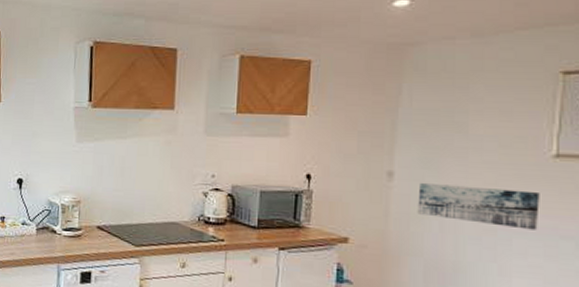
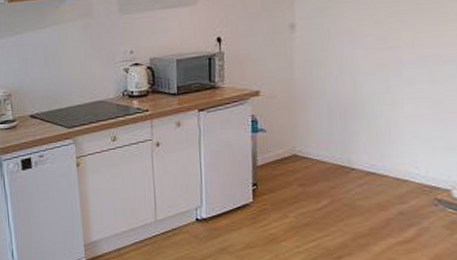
wall art: present [417,183,540,230] -> none [318,24,425,61]

